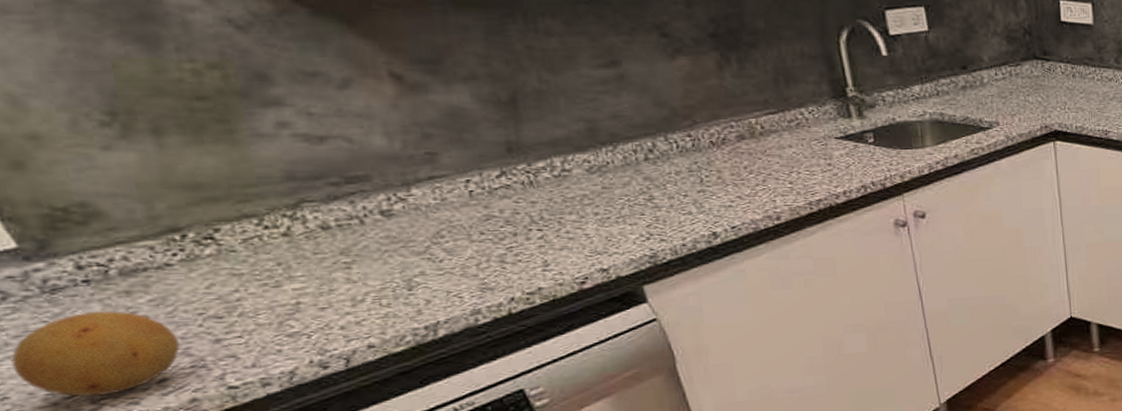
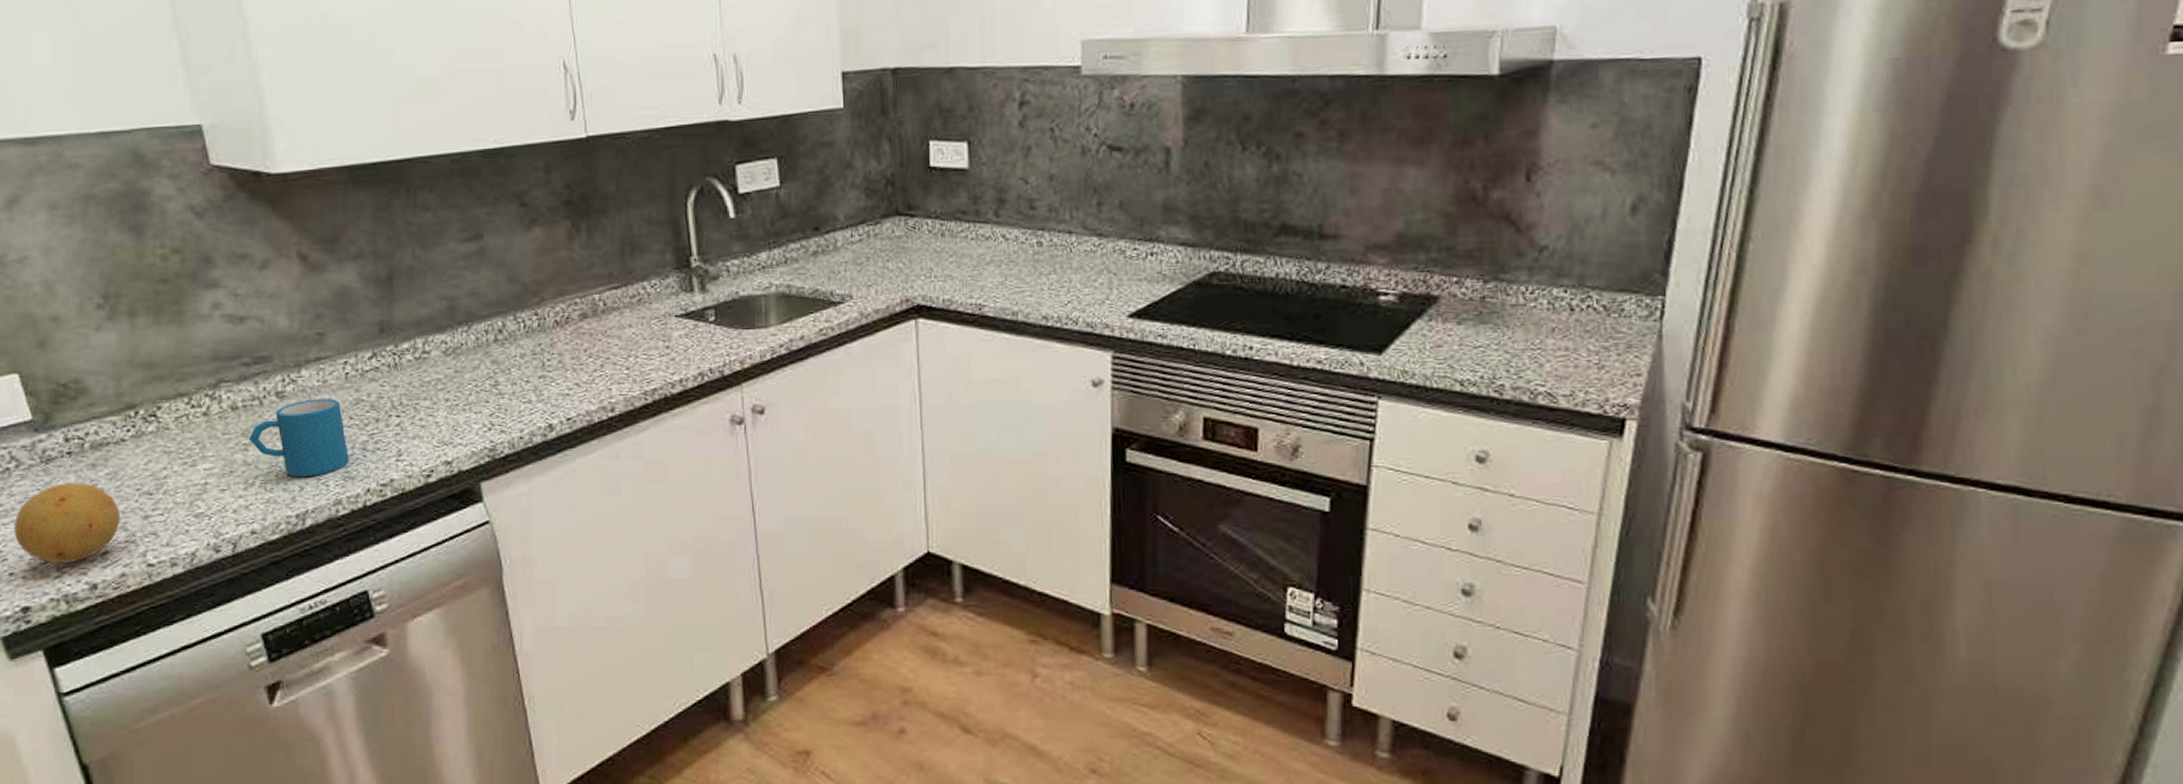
mug: none [350,215,485,292] -> present [249,398,349,478]

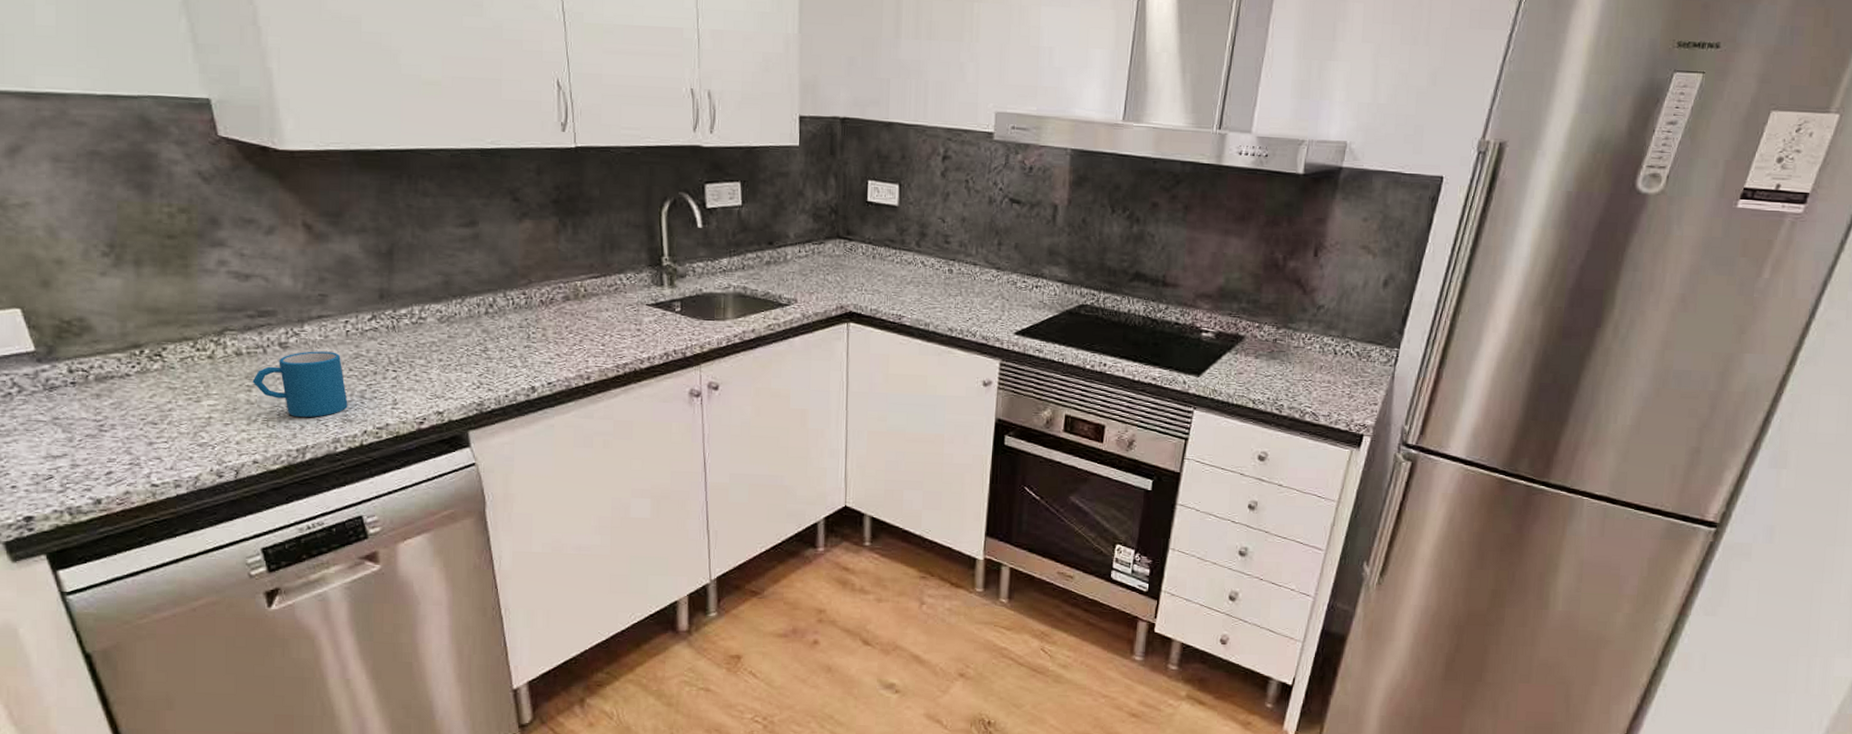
fruit: present [13,481,120,564] -> none [15,408,124,480]

